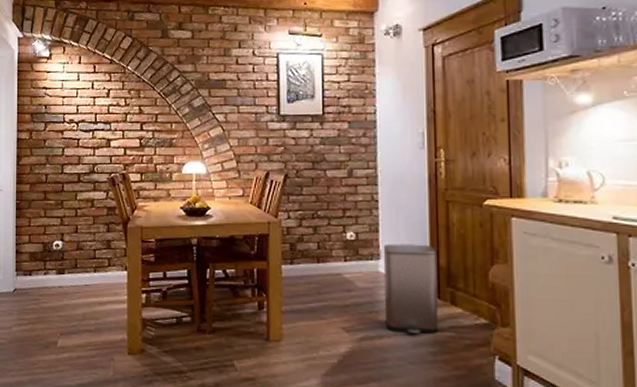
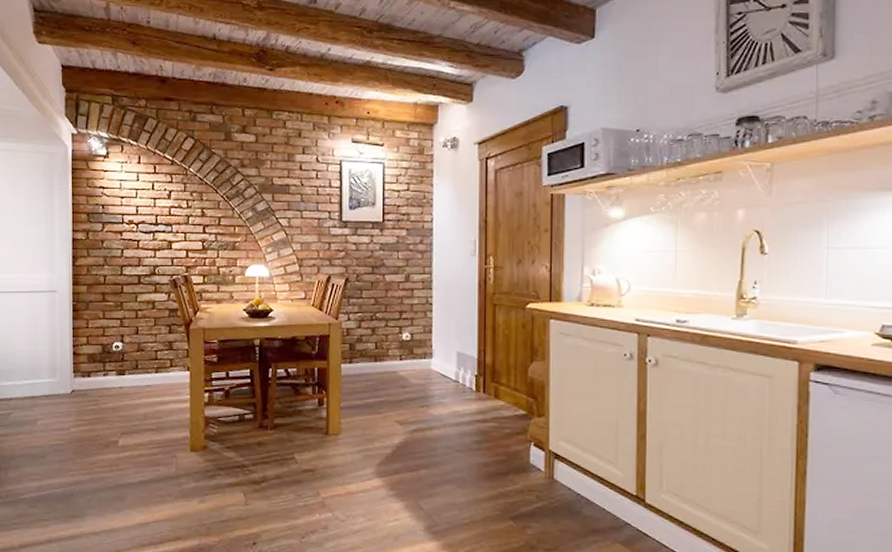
pedal bin: present [383,243,439,334] -> none [435,343,484,425]

